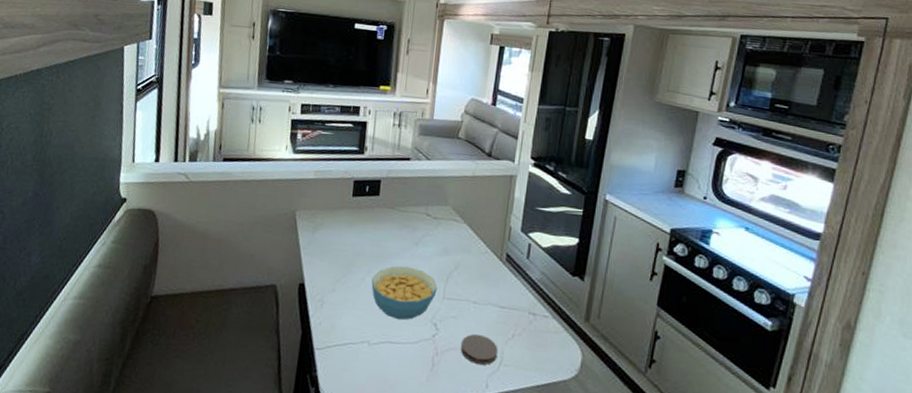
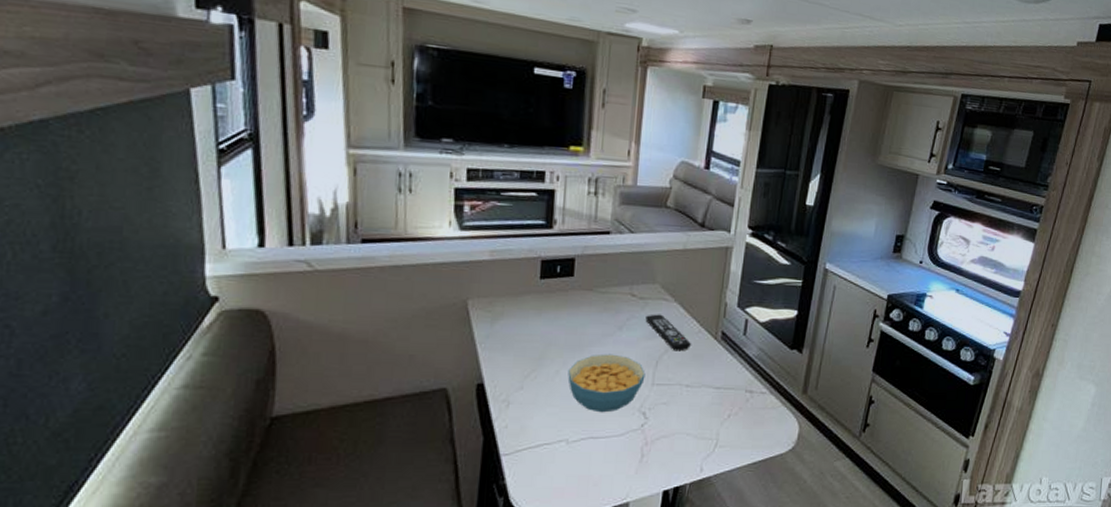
remote control: none [438,233,478,270] -> present [645,314,691,352]
coaster: present [460,334,498,365] -> none [672,419,713,449]

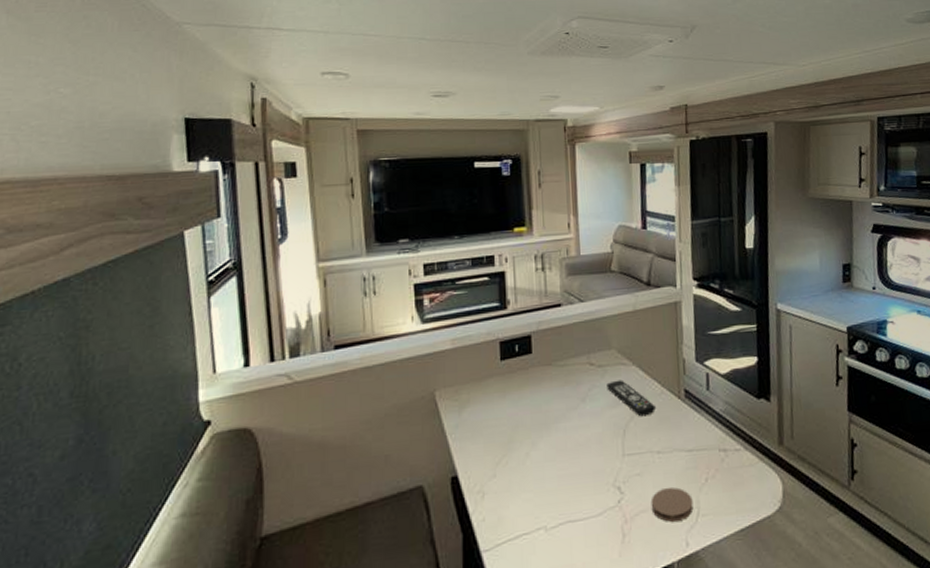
cereal bowl: present [568,354,646,413] -> none [538,428,615,493]
coaster: none [672,419,713,449] -> present [651,487,694,522]

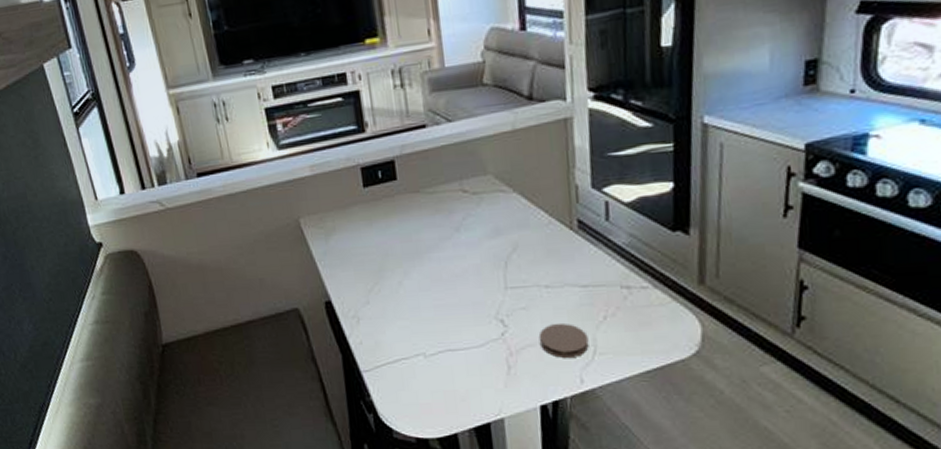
remote control: present [606,380,656,417] -> none [483,208,542,249]

